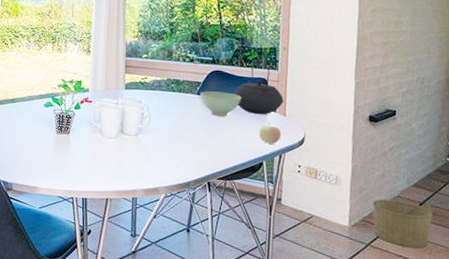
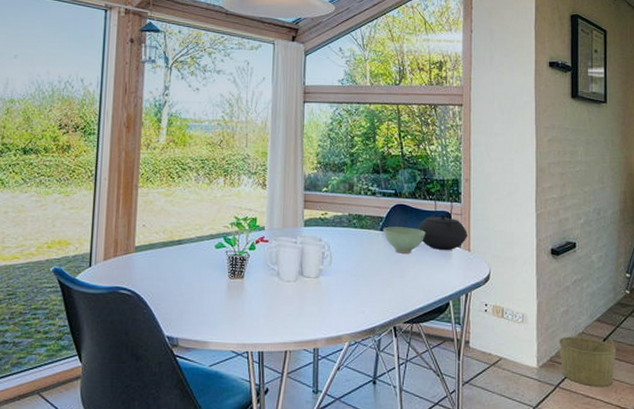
fruit: present [258,122,282,144] -> none [444,259,467,282]

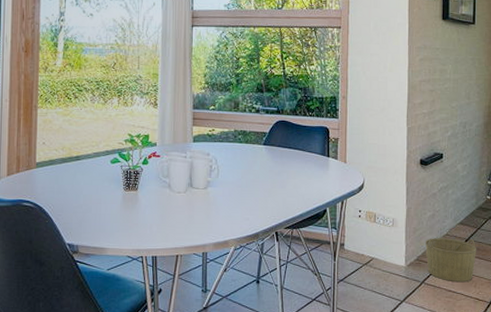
bowl: present [383,226,426,254] -> none [266,141,306,166]
teapot: present [417,191,467,250] -> none [298,108,344,162]

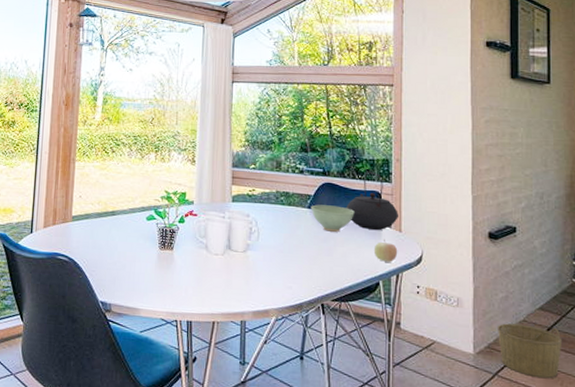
bowl: none [266,141,306,166] -> present [311,204,355,232]
teapot: none [298,108,344,162] -> present [346,170,398,230]
fruit: none [322,170,343,191] -> present [373,239,398,262]

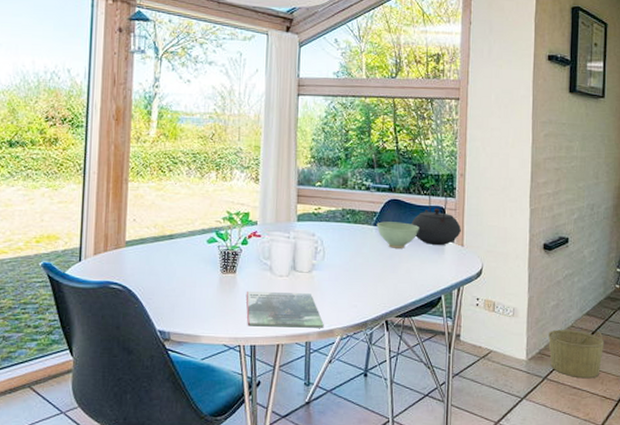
magazine: none [182,267,259,308] -> present [246,290,324,328]
fruit: present [373,239,398,262] -> none [436,254,460,277]

